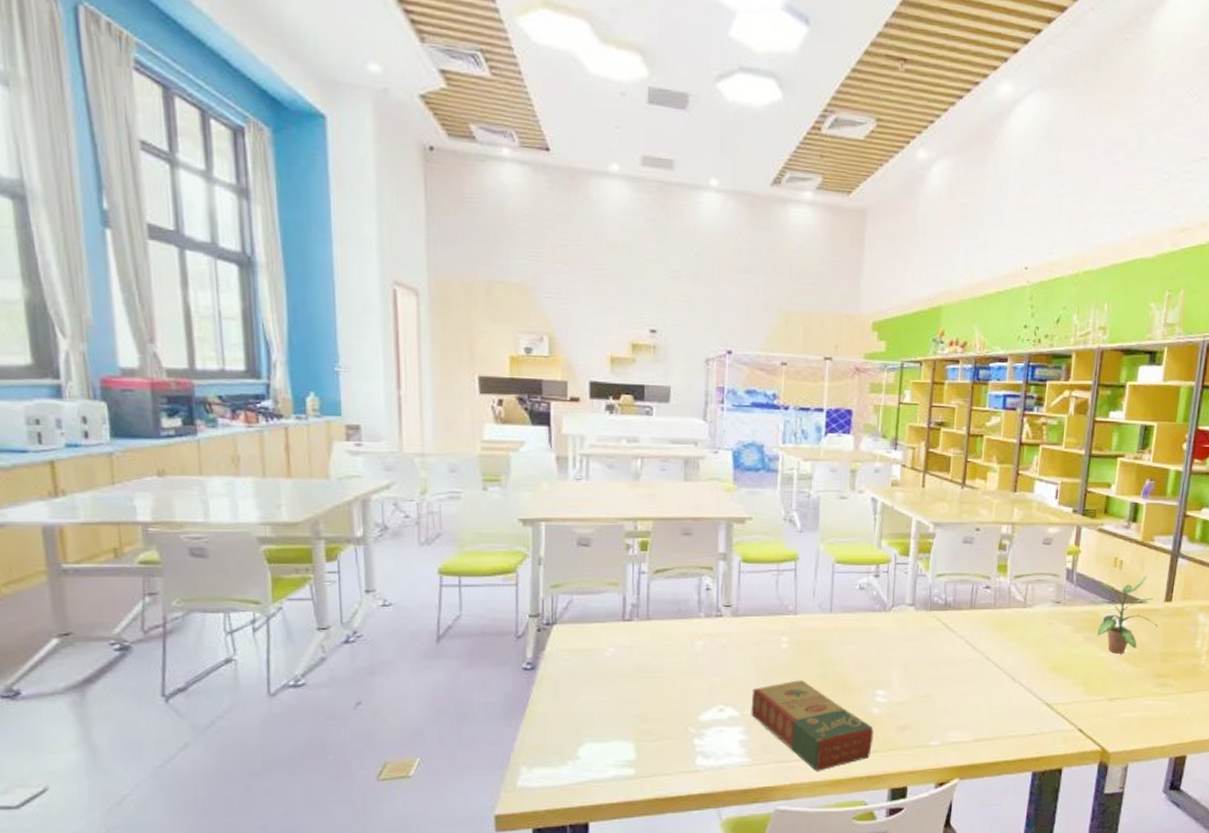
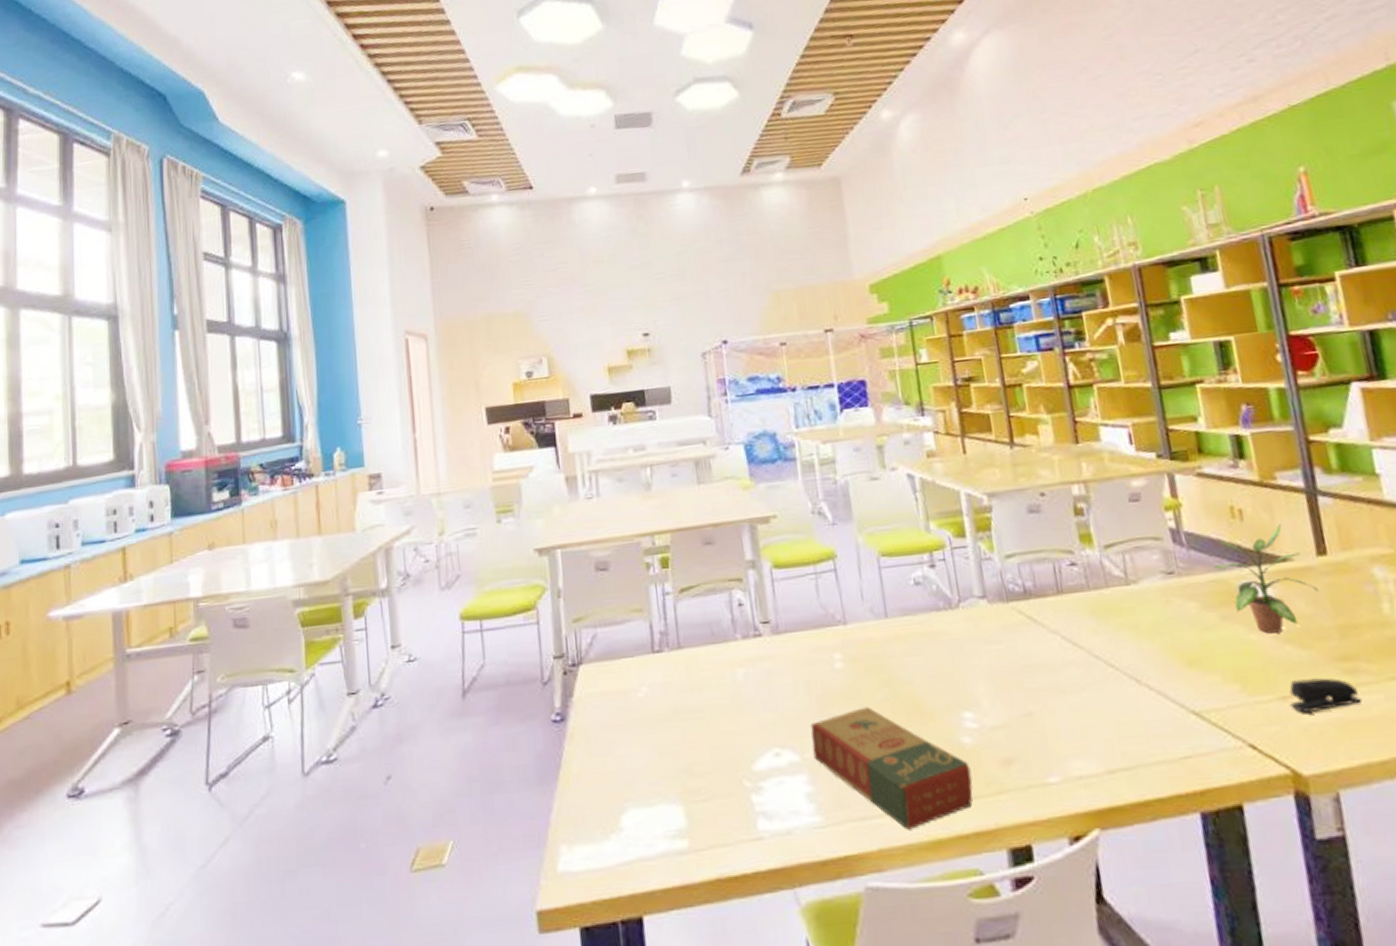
stapler: none [1114,688,1162,710] -> present [1289,677,1361,713]

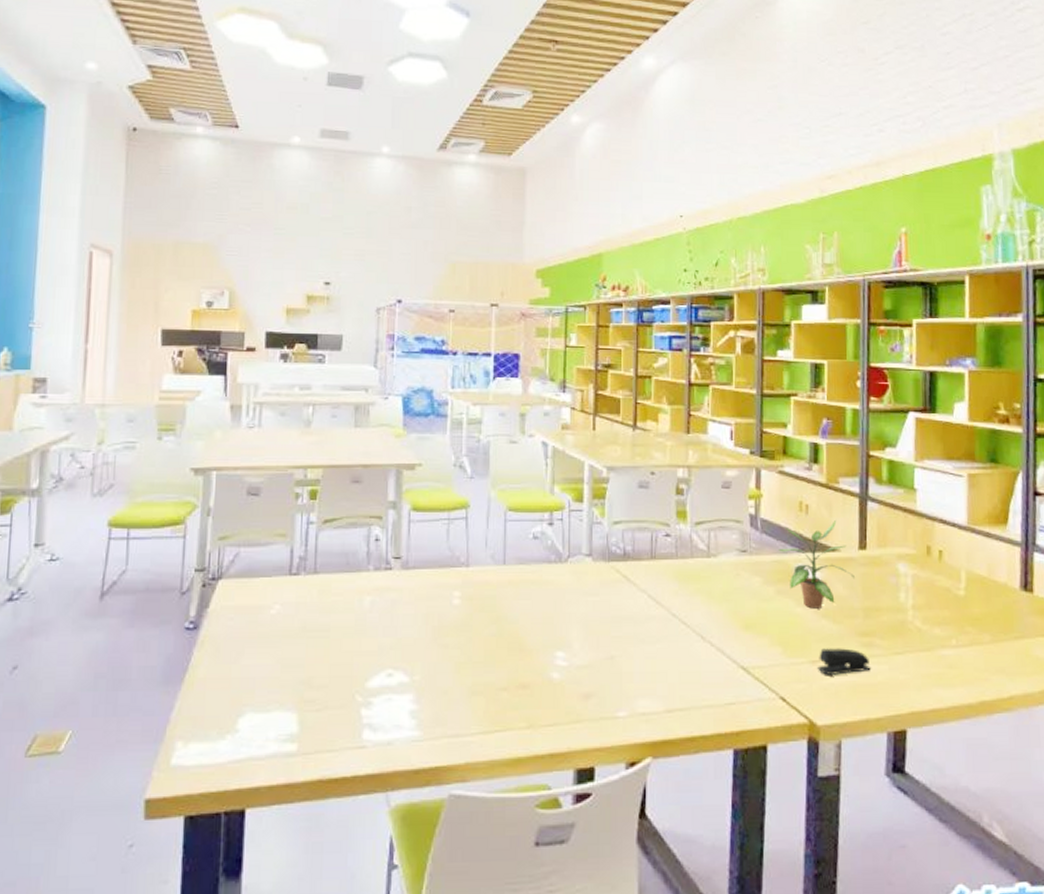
book: present [811,707,973,830] -> none [422,640,555,748]

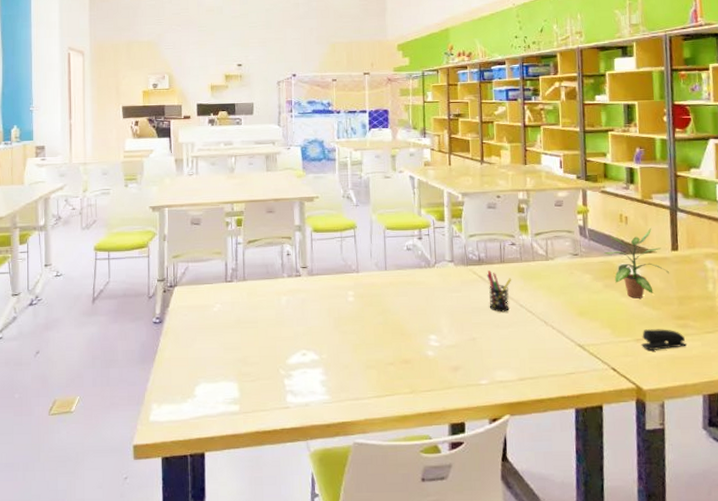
pen holder: none [632,569,664,623] -> present [486,271,512,312]

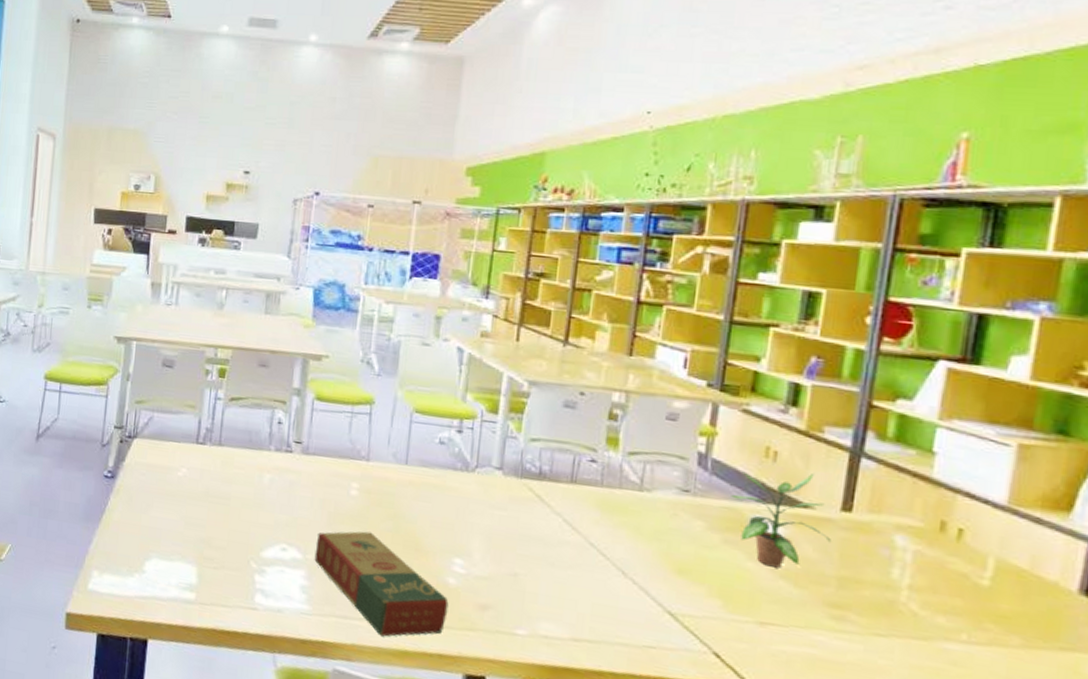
book: none [327,327,431,408] -> present [314,531,449,637]
pen holder: present [486,271,512,312] -> none [544,490,584,549]
stapler: present [641,329,686,350] -> none [766,611,839,647]

